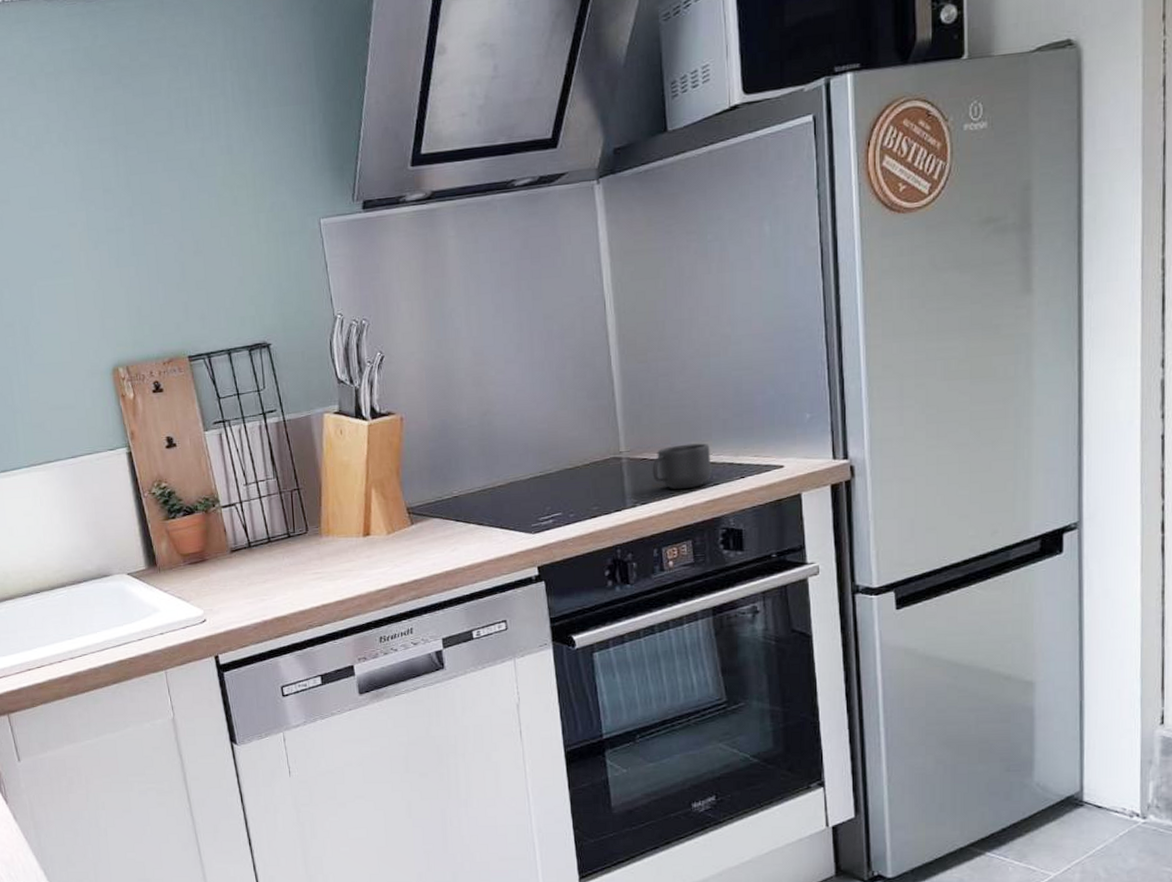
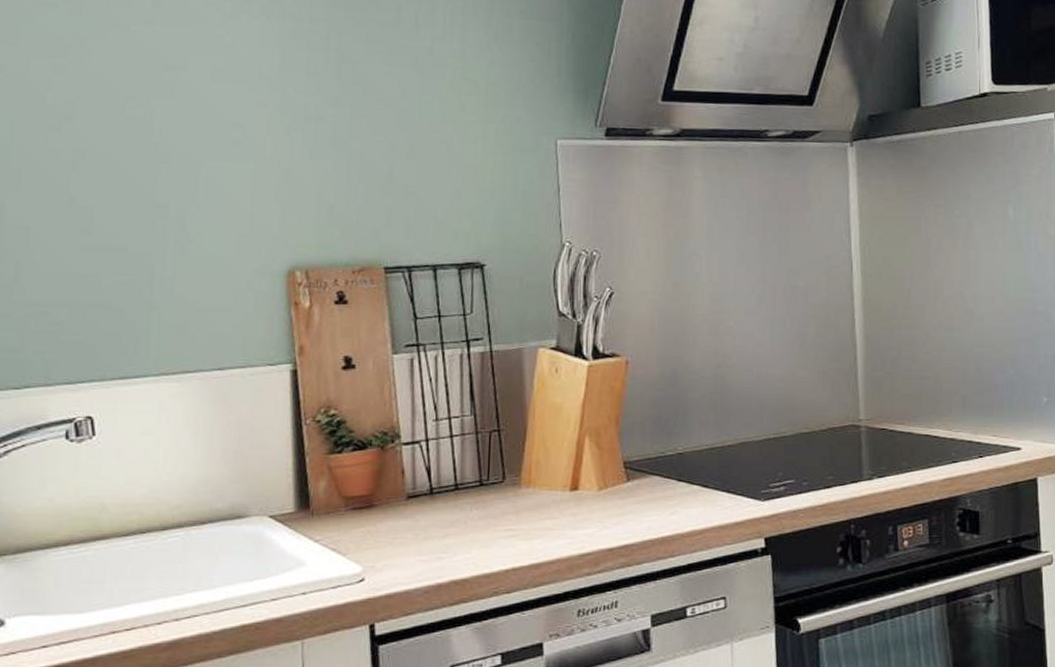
mug: present [652,443,712,490] -> none [891,417,951,465]

